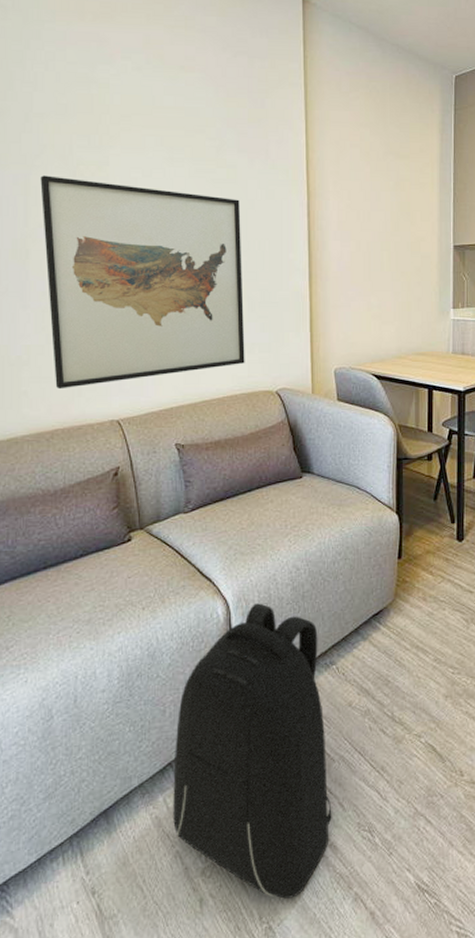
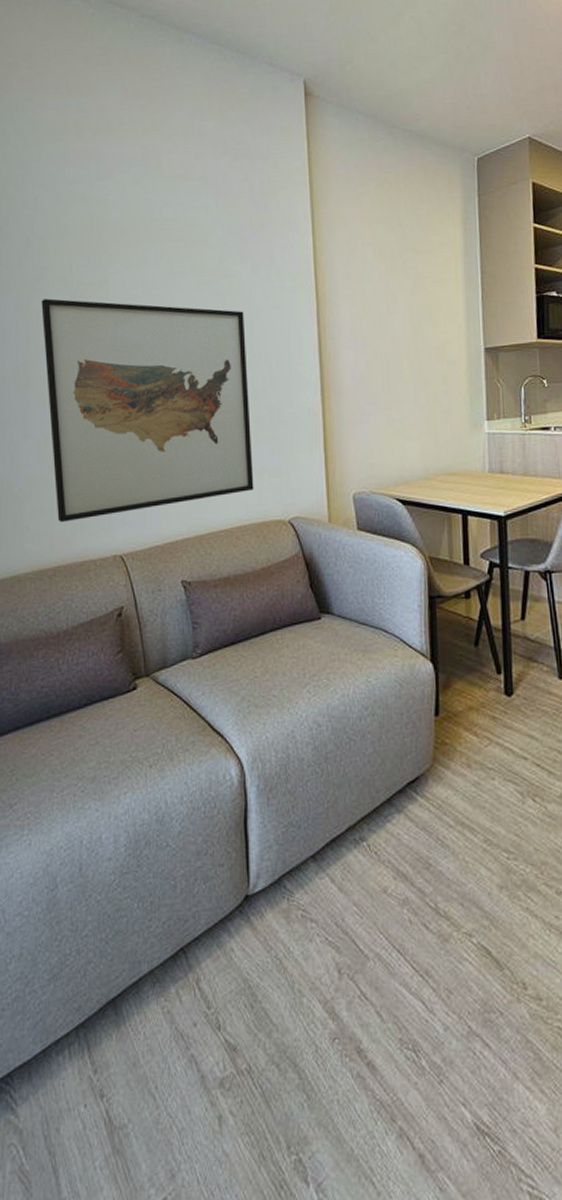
backpack: present [173,603,332,899] -> none [186,764,369,1126]

